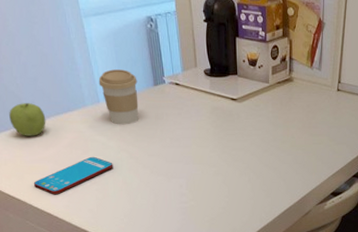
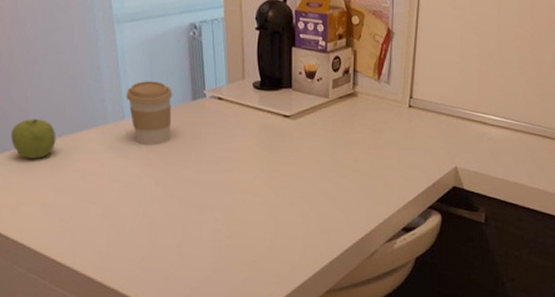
smartphone: present [33,156,113,194] -> none [29,183,134,230]

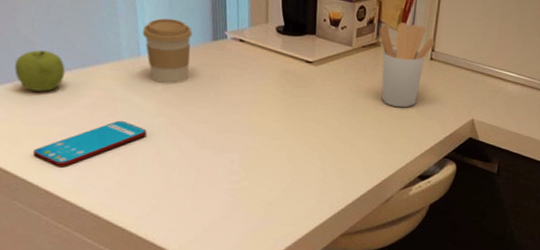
smartphone: none [29,183,134,230] -> present [32,120,147,166]
utensil holder: none [356,71,412,158] -> present [380,23,434,108]

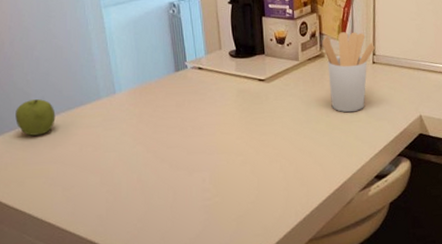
smartphone: present [32,120,147,166] -> none [35,153,127,200]
coffee cup: present [142,18,193,85] -> none [115,57,158,116]

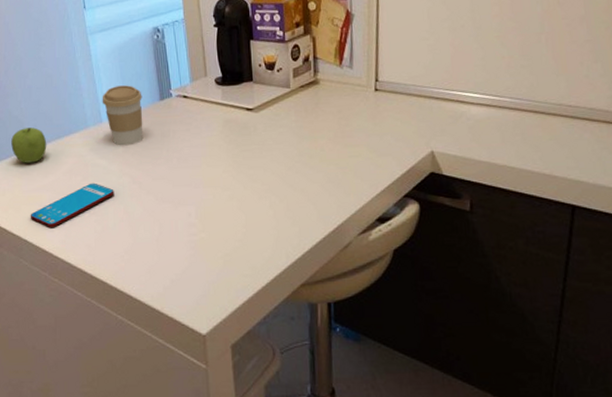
smartphone: none [35,153,127,200] -> present [30,183,114,227]
coffee cup: none [115,57,158,116] -> present [102,85,143,146]
utensil holder: present [322,32,375,113] -> none [317,55,377,147]

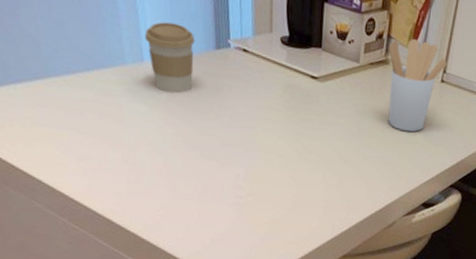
fruit: present [11,127,47,163] -> none [22,50,71,94]
smartphone: present [30,183,114,227] -> none [46,127,153,170]
utensil holder: none [317,55,377,147] -> present [388,39,447,133]

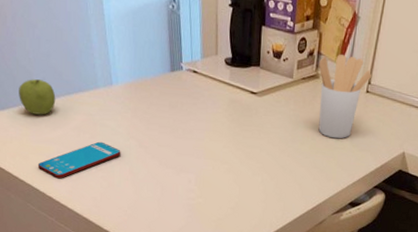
fruit: none [22,50,71,94] -> present [19,79,56,115]
smartphone: none [46,127,153,170] -> present [37,141,121,178]
coffee cup: present [144,21,195,94] -> none [113,50,154,111]

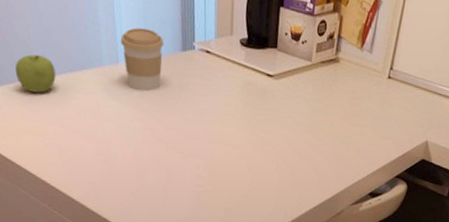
smartphone: present [37,141,121,178] -> none [32,122,125,161]
coffee cup: none [113,50,154,111] -> present [120,27,164,92]
utensil holder: present [318,55,371,139] -> none [337,39,394,126]

